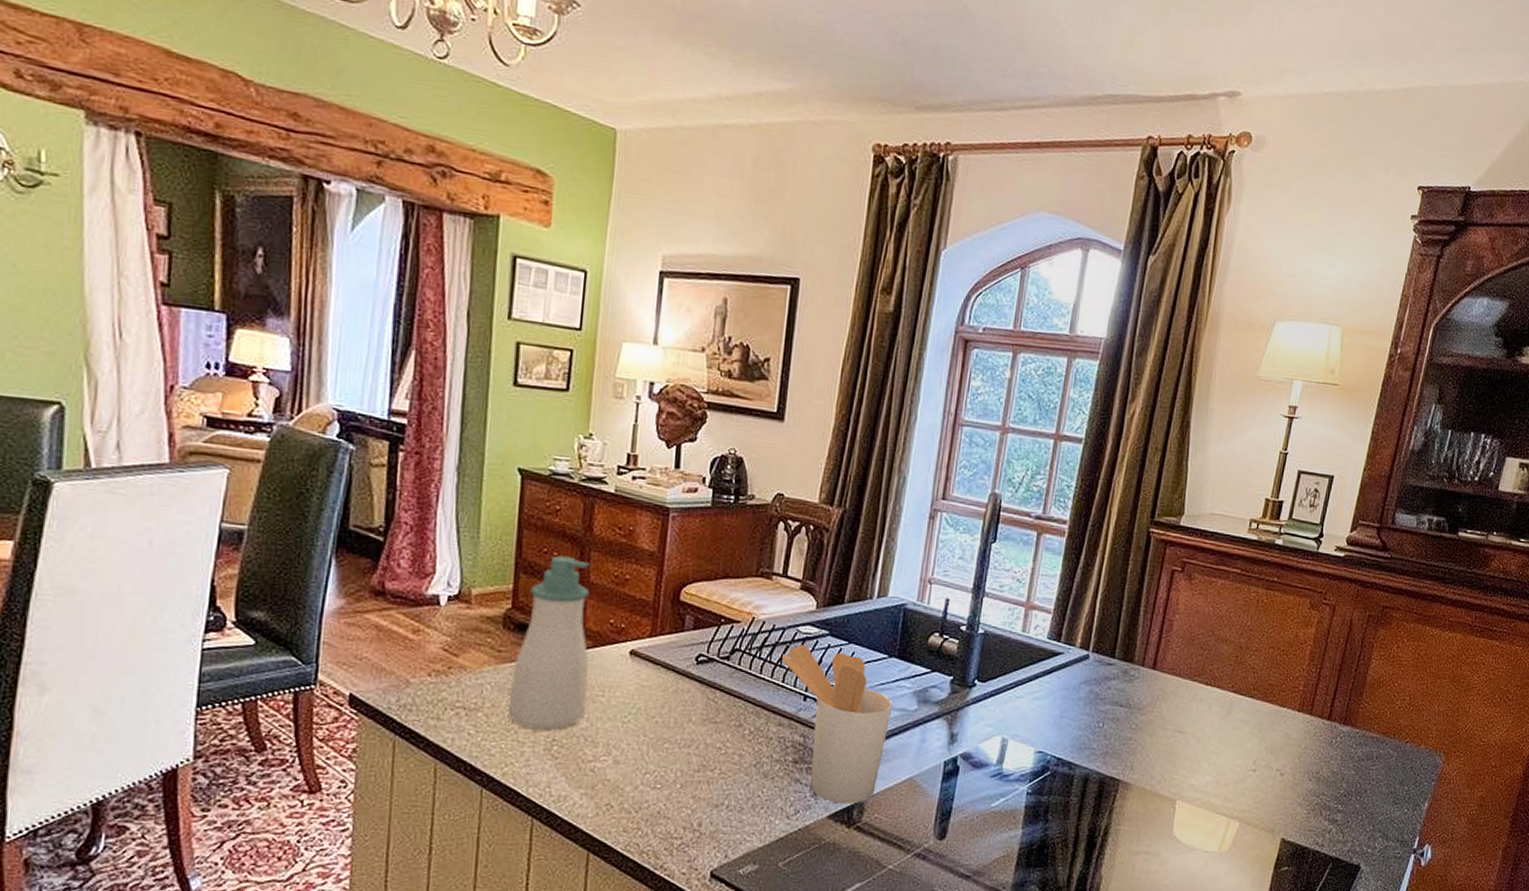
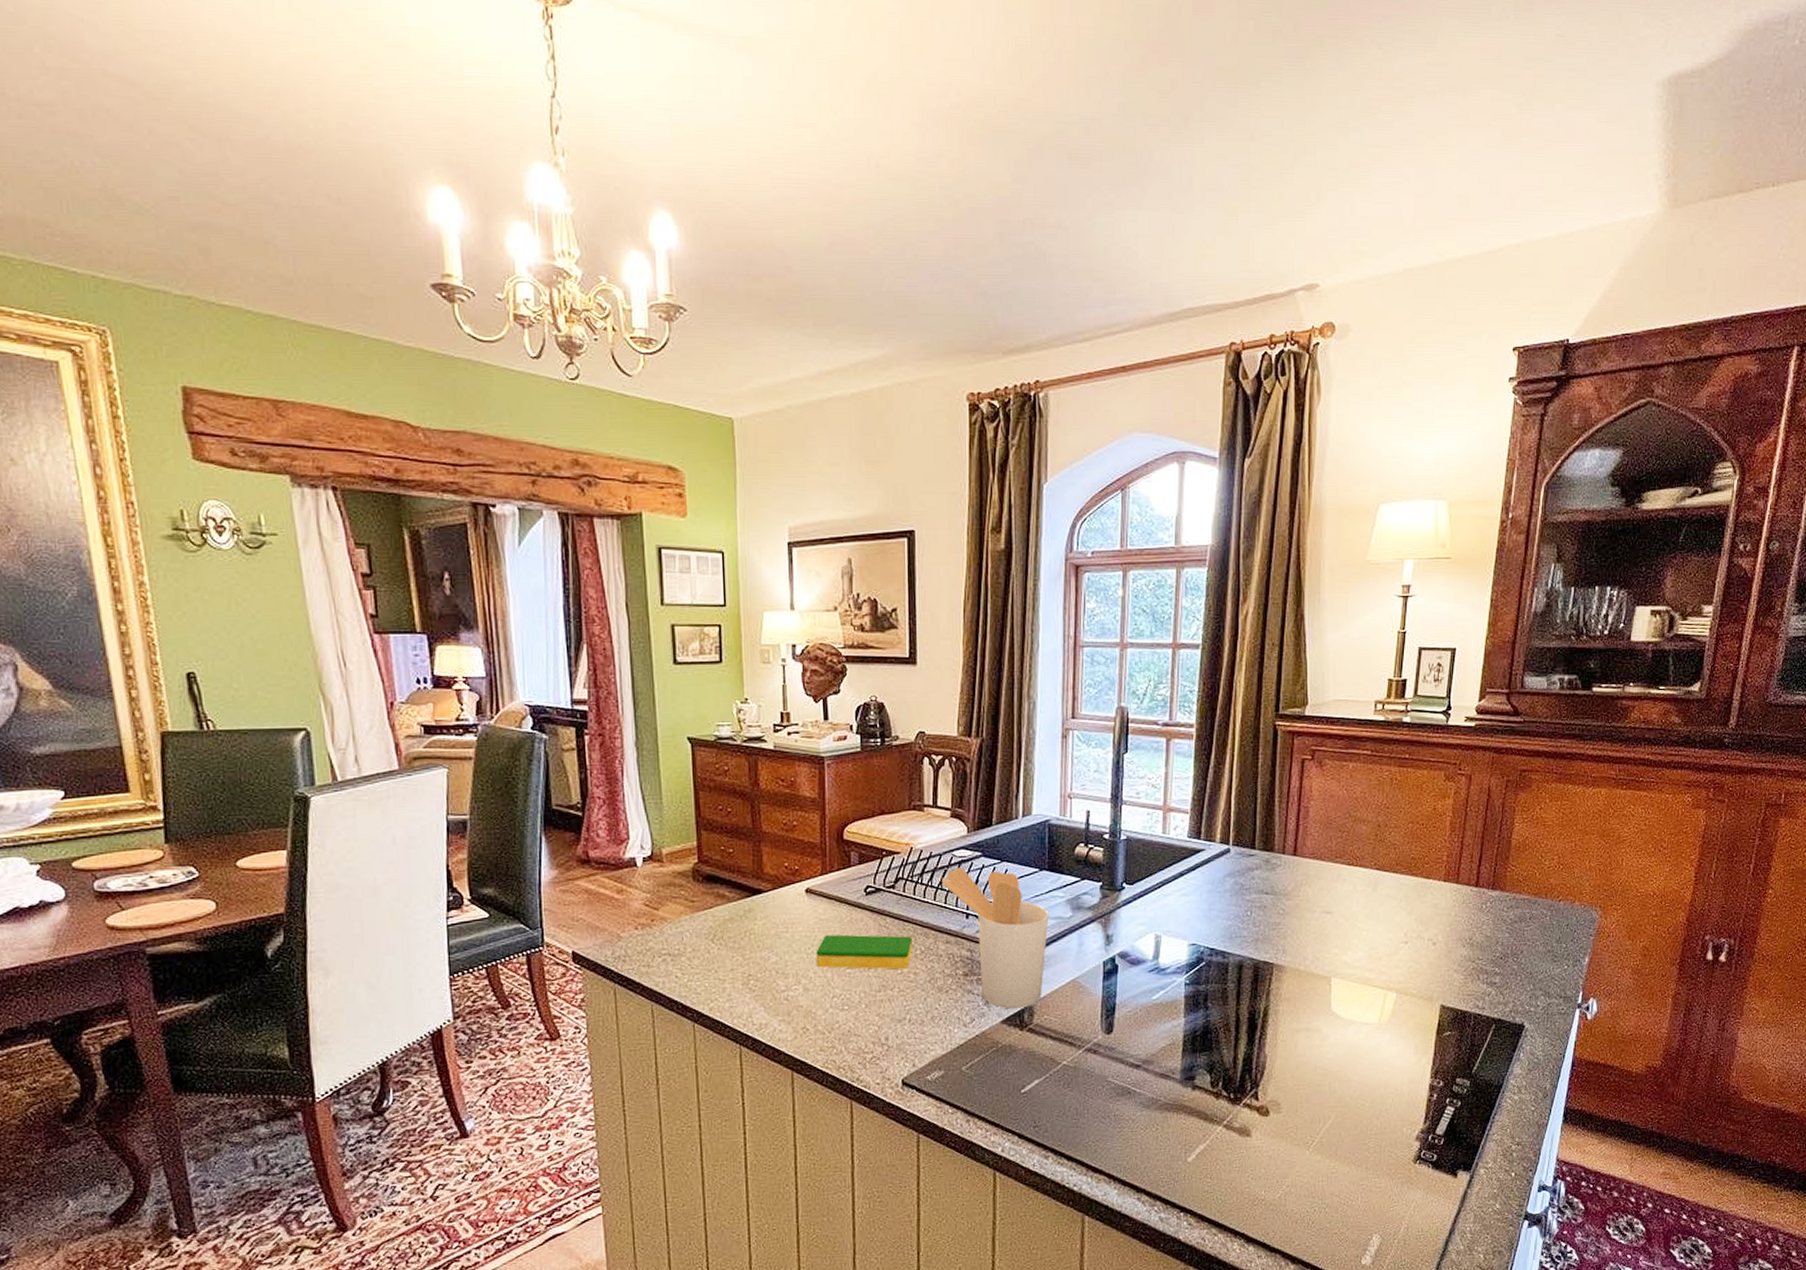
soap bottle: present [509,555,591,730] -> none [706,810,773,968]
dish sponge: none [631,704,742,750] -> present [816,934,913,970]

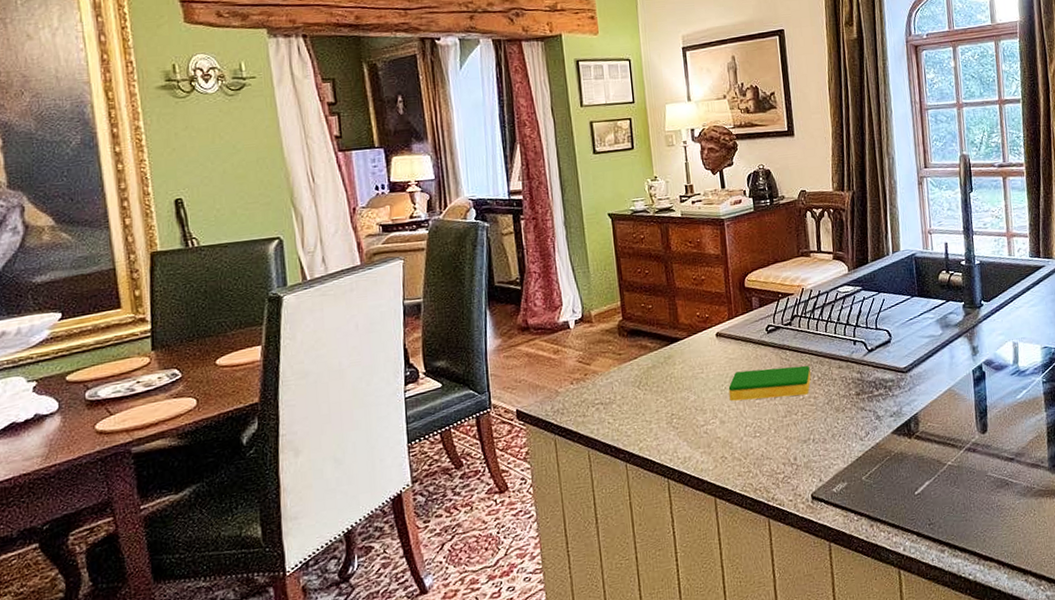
utensil holder: present [942,868,1049,1009] -> none [830,301,924,421]

